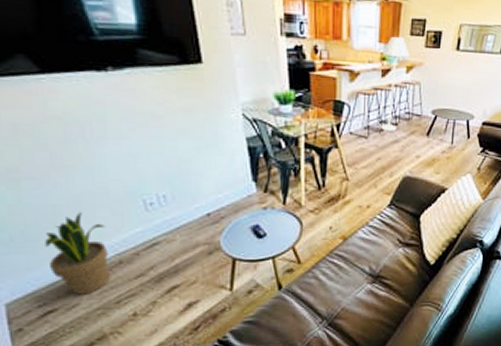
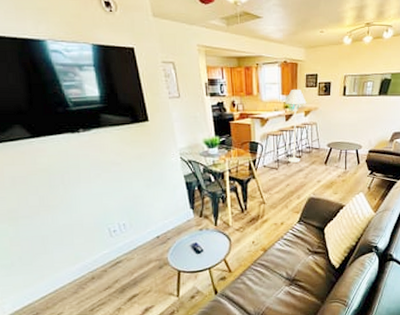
potted plant: present [45,212,109,294] -> none [37,240,85,305]

